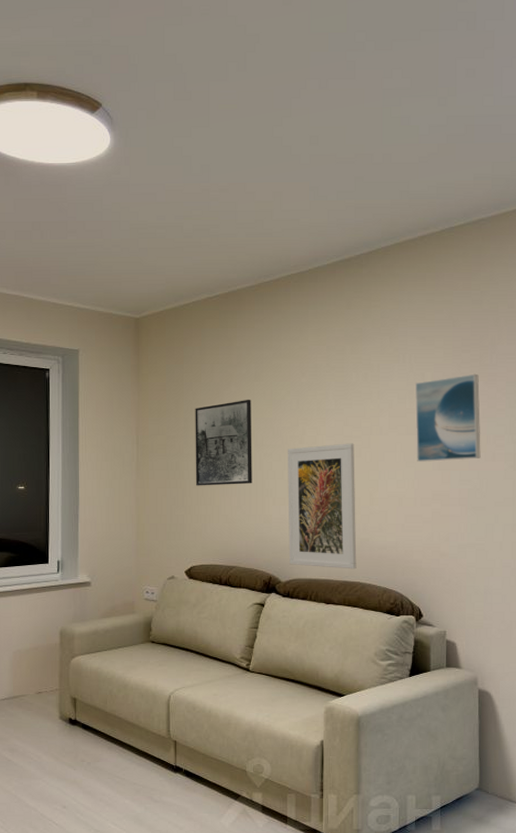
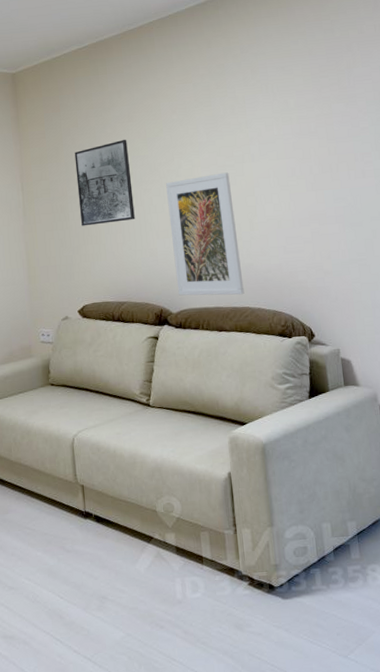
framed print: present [415,373,481,462] -> none [280,96,351,185]

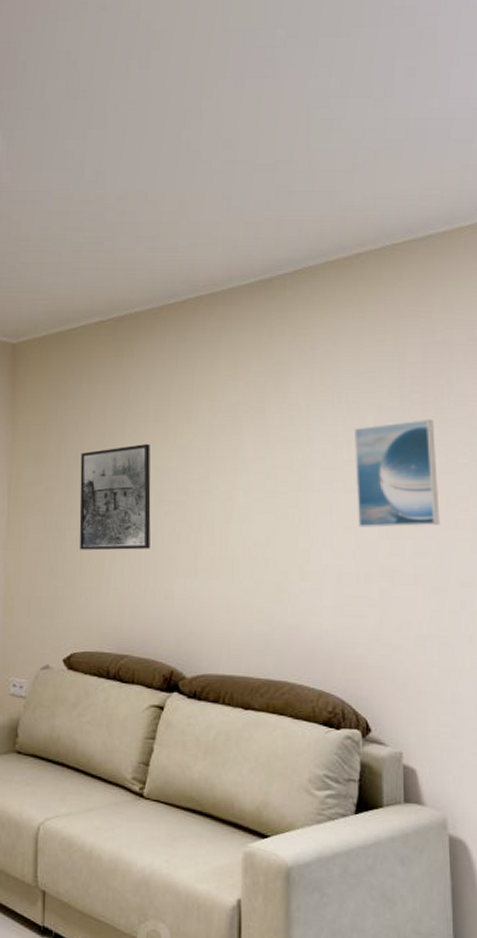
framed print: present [166,172,245,296] -> none [195,501,283,665]
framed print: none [280,96,351,185] -> present [354,418,440,528]

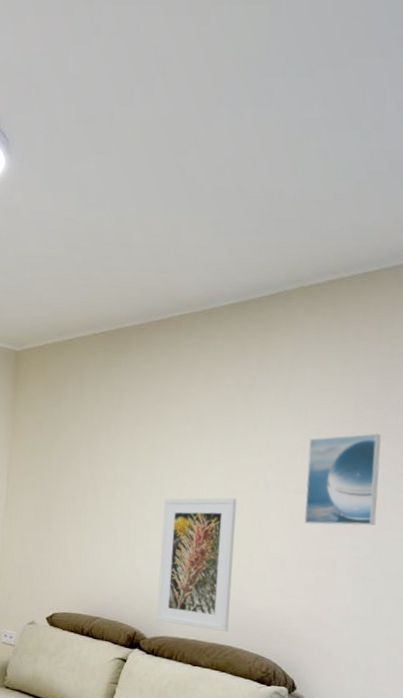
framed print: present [79,443,151,551] -> none [65,443,130,533]
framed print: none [195,501,283,665] -> present [157,497,237,632]

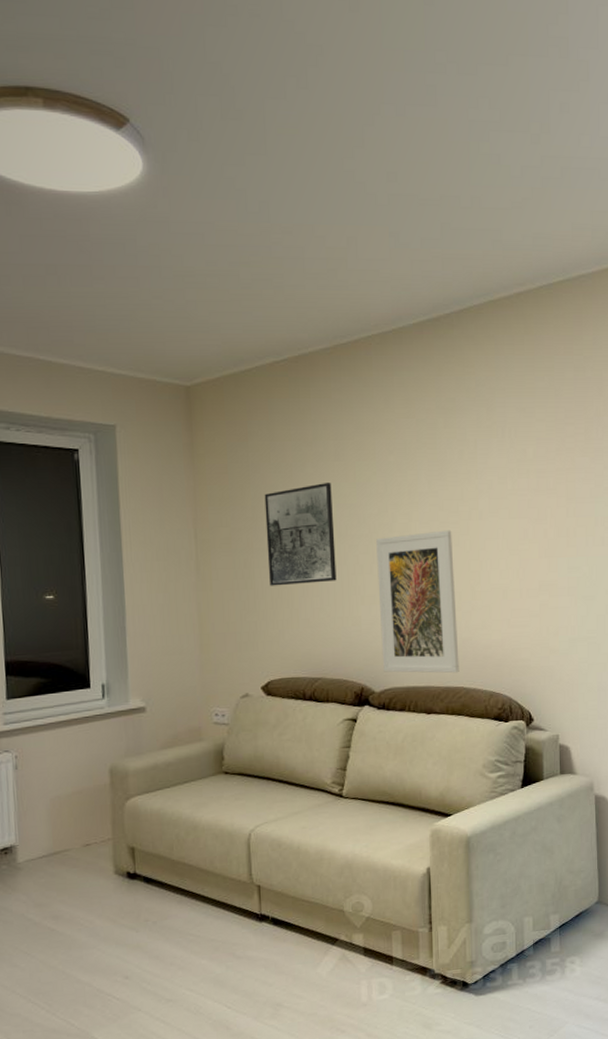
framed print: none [65,443,130,533] -> present [264,481,337,586]
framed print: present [304,433,381,526] -> none [517,449,589,549]

